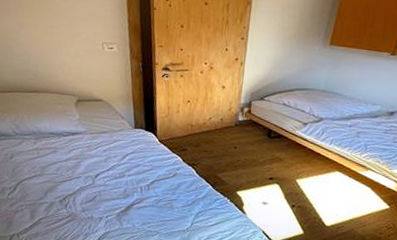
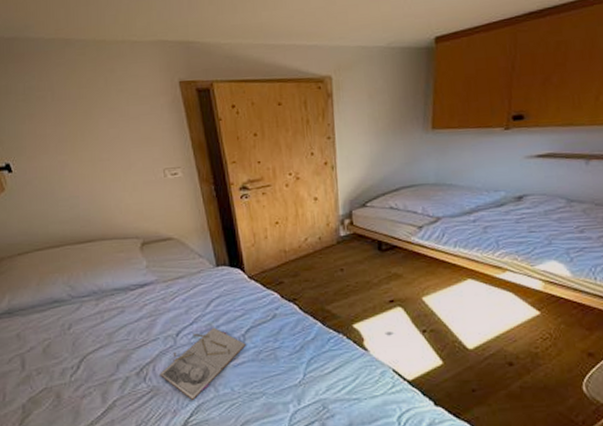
notebook: none [78,175,149,229] -> present [160,327,246,401]

